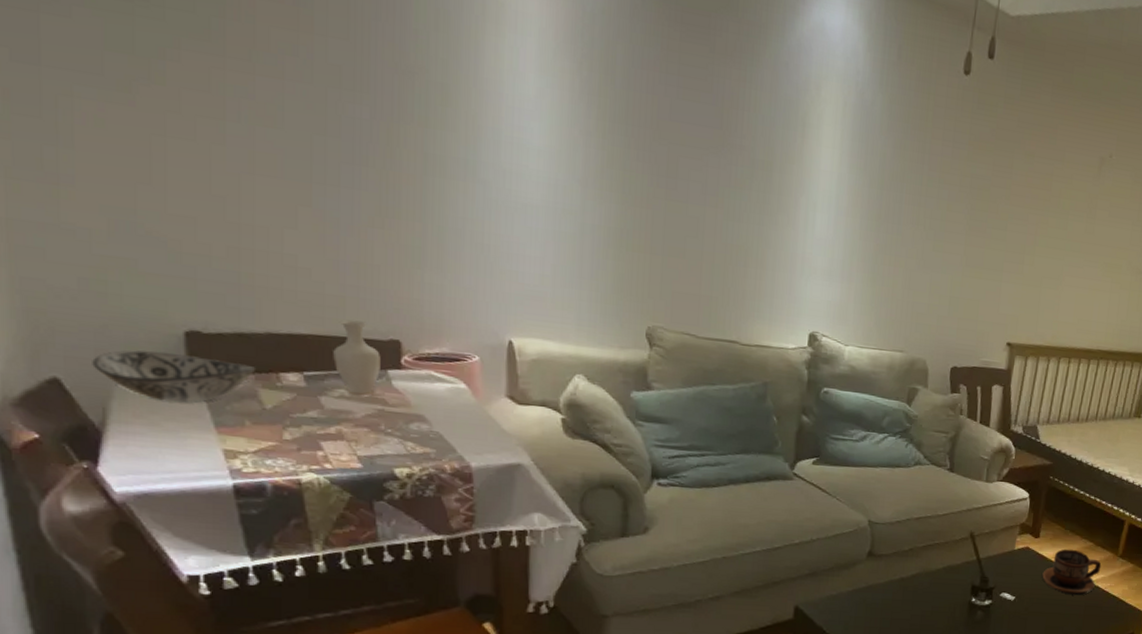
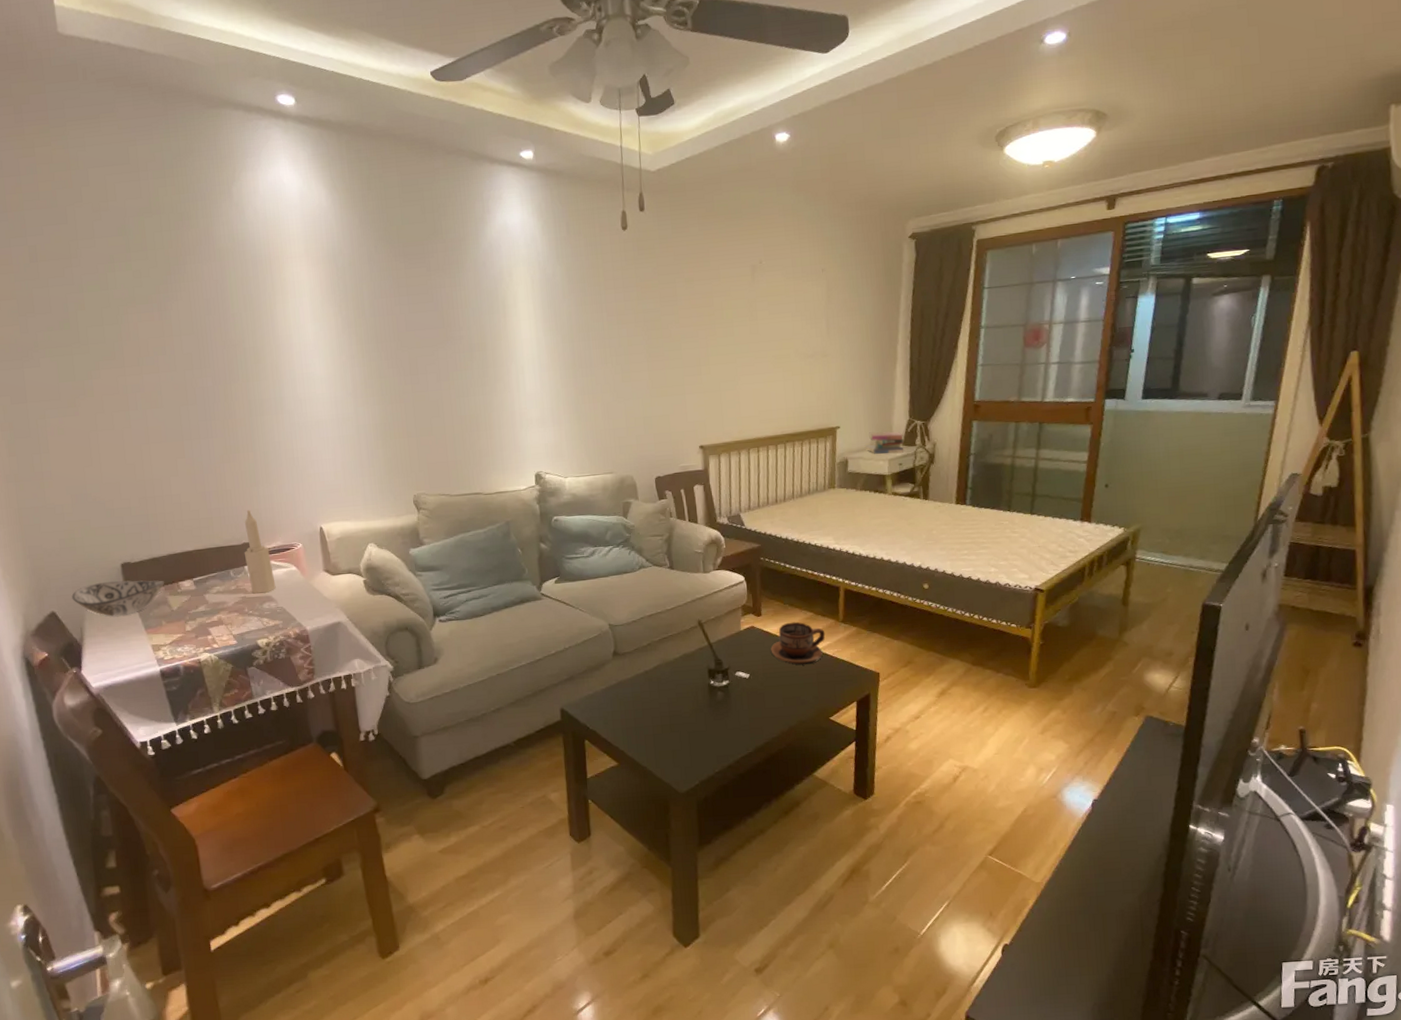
vase: present [333,319,381,396] -> none [209,533,240,590]
candle: none [389,297,433,410] -> present [244,509,276,594]

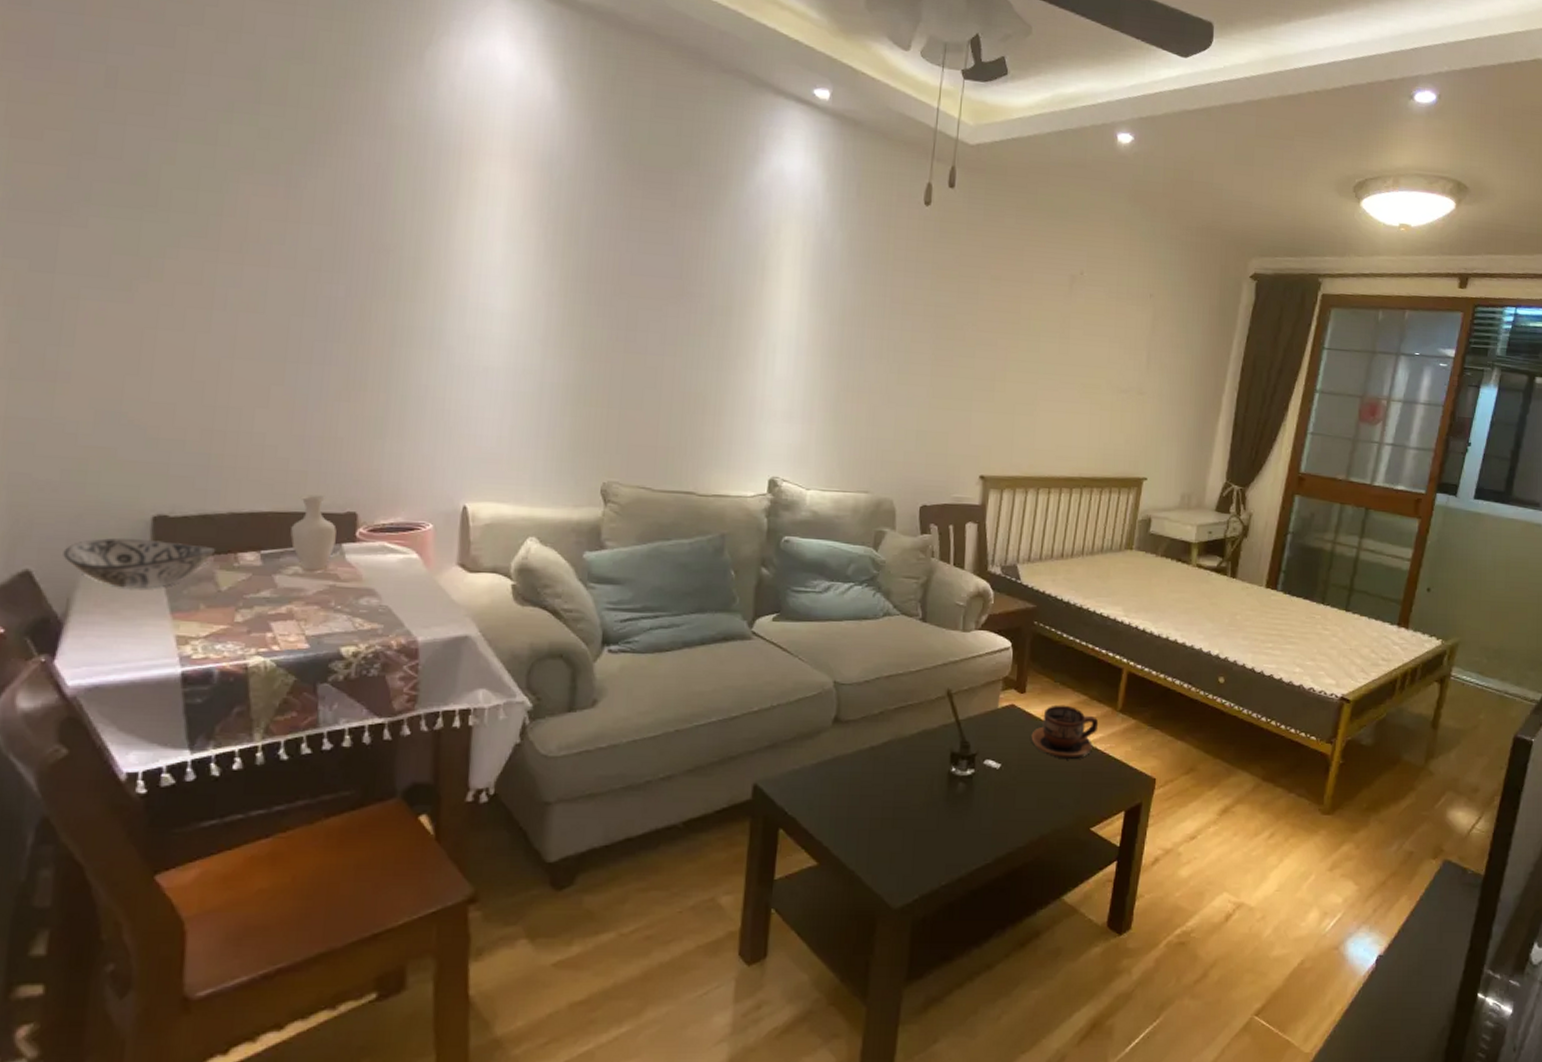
vase: none [209,533,240,590] -> present [290,494,337,572]
candle: present [244,509,276,594] -> none [344,468,384,584]
books: present [864,431,904,454] -> none [1172,490,1217,520]

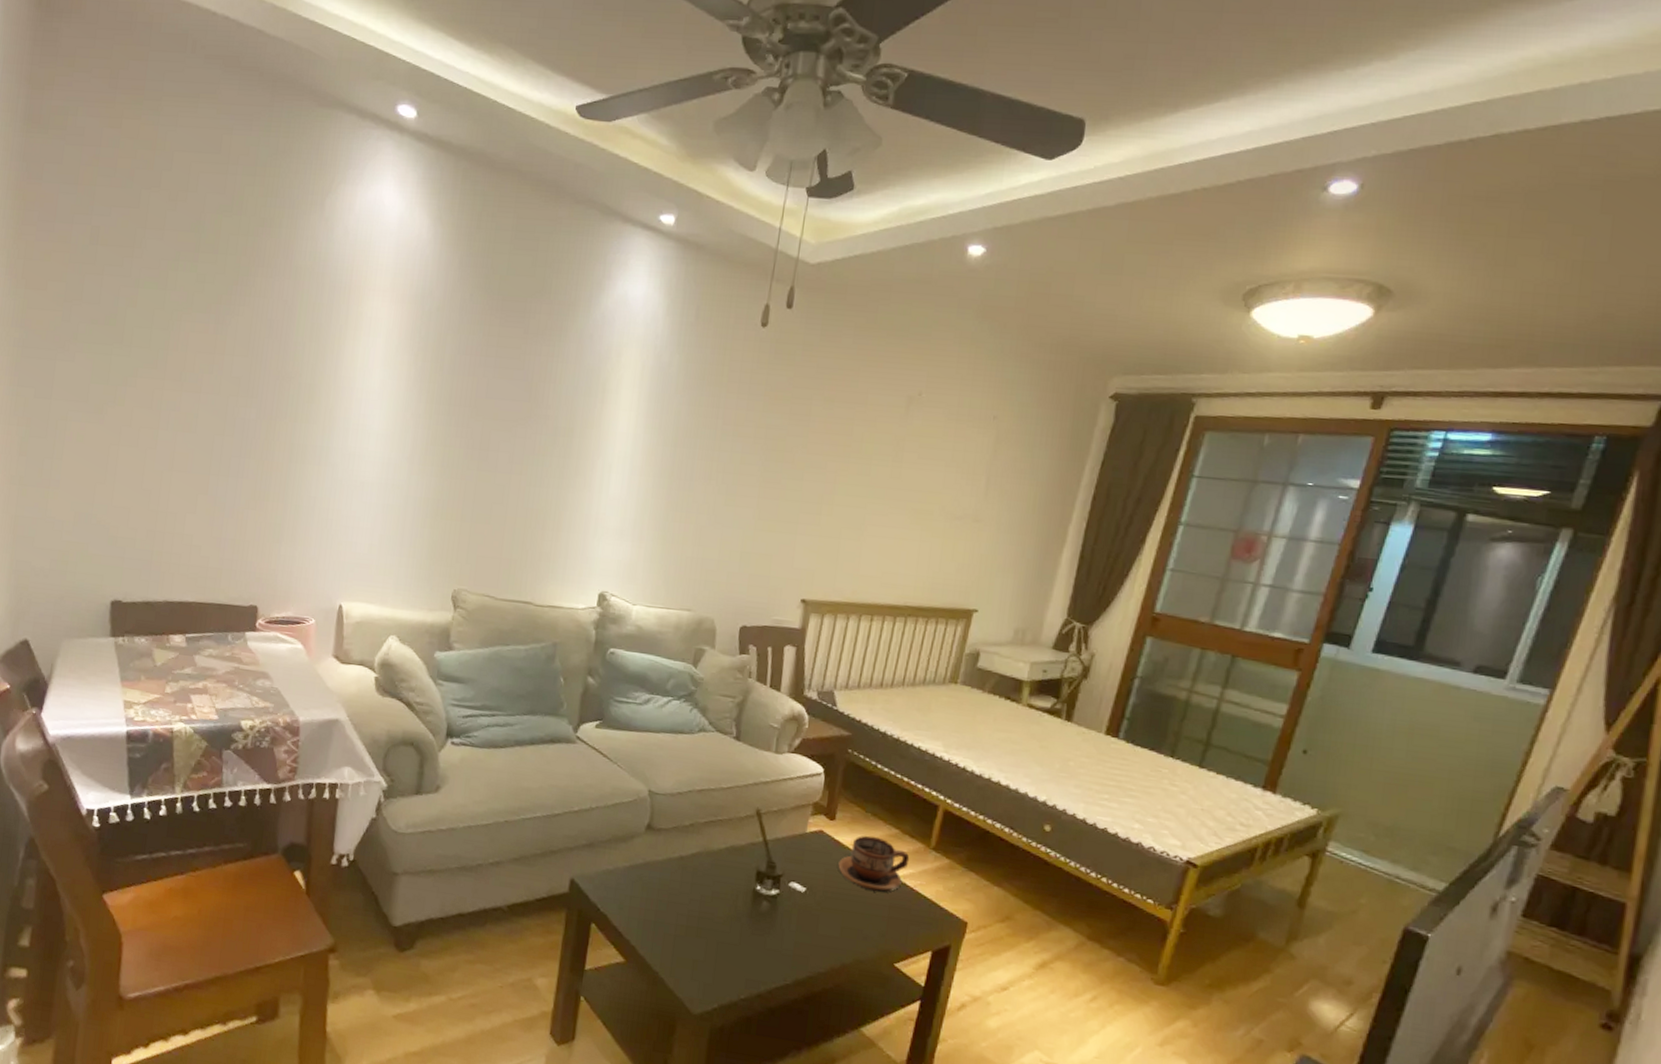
decorative bowl: present [63,537,217,589] -> none [50,616,155,660]
vase: present [290,494,337,572] -> none [207,588,242,655]

